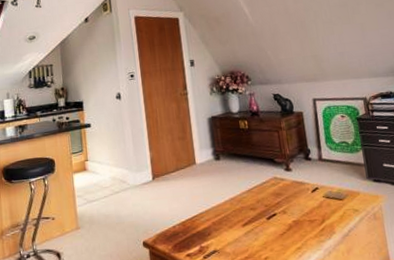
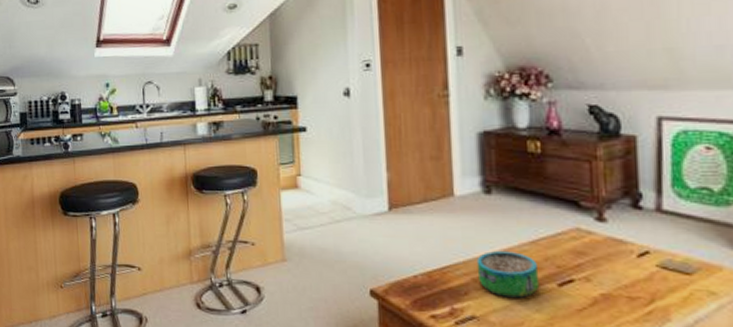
decorative bowl: none [214,199,256,234] -> present [476,250,540,299]

